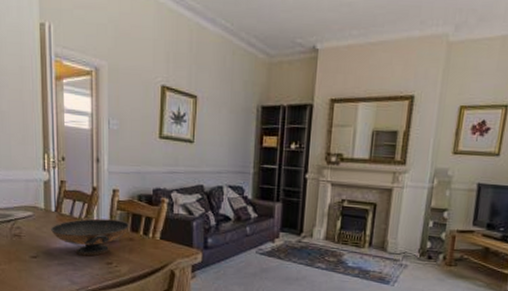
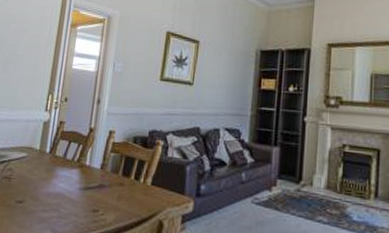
decorative bowl: present [50,216,130,257] -> none [41,159,122,203]

